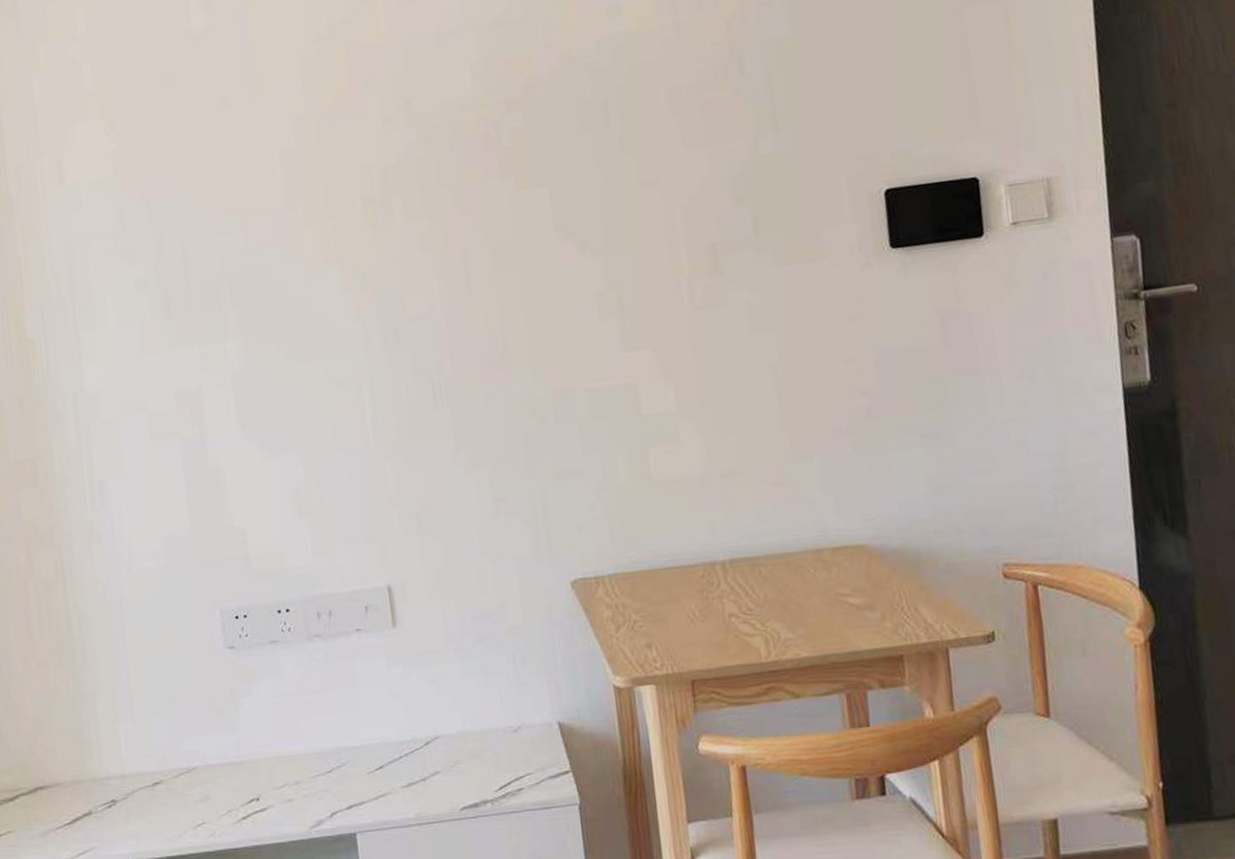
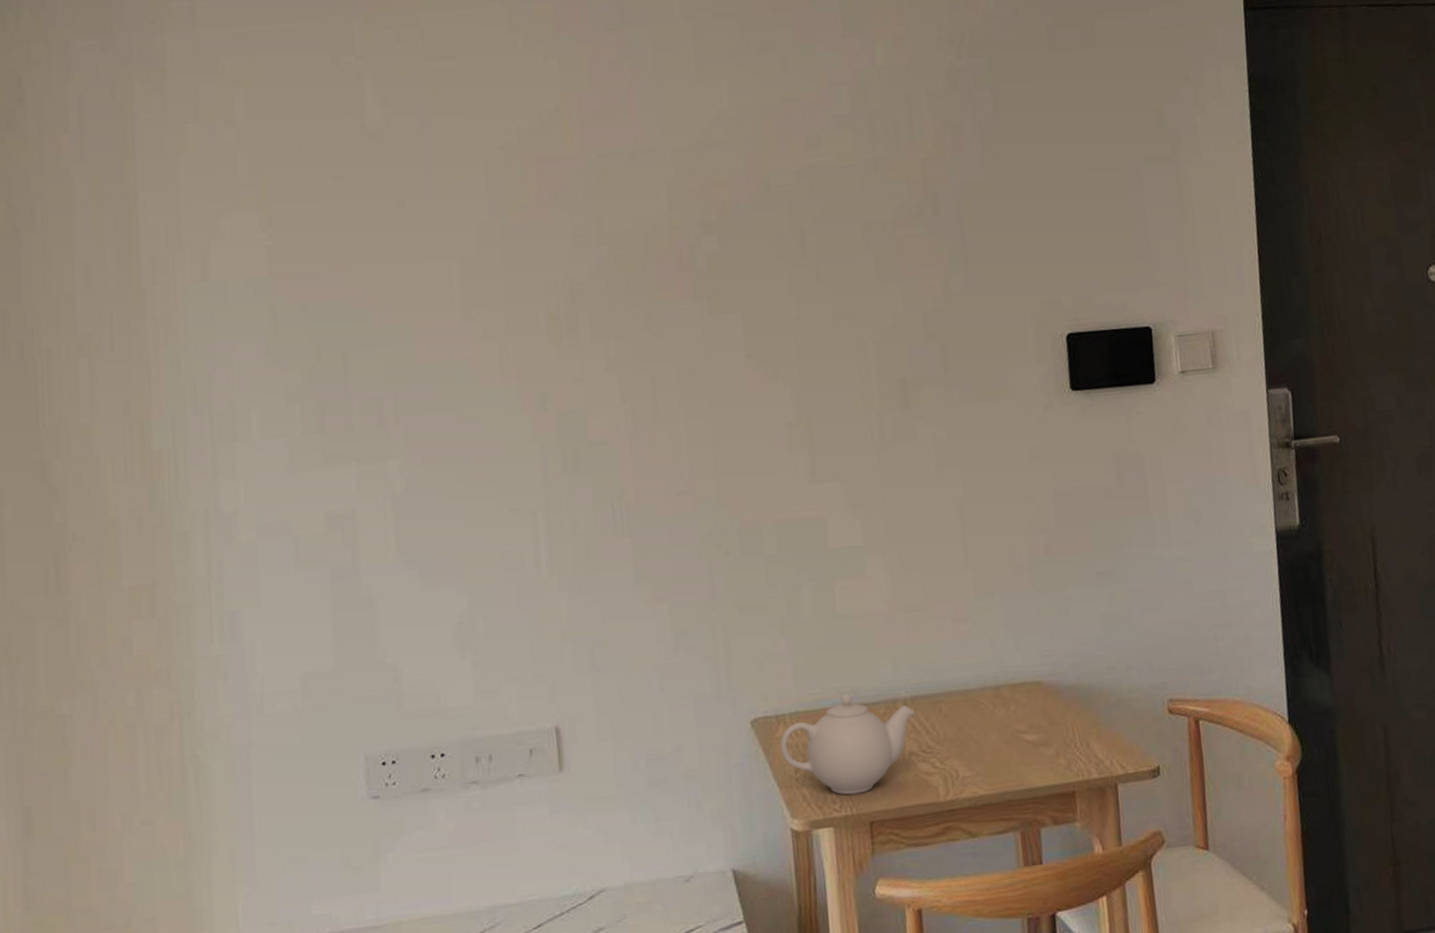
teapot: none [600,556,735,654] -> present [780,693,916,795]

